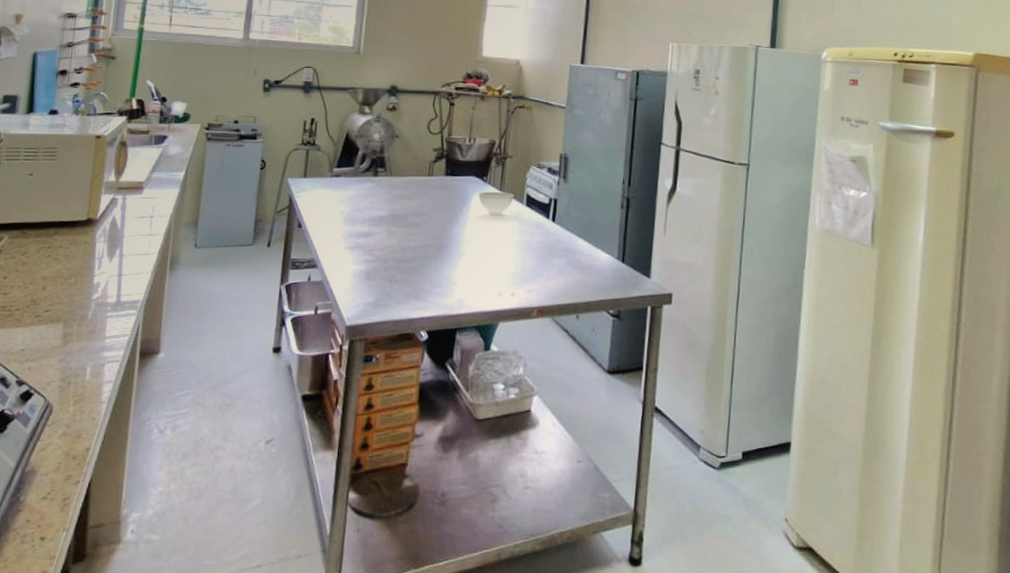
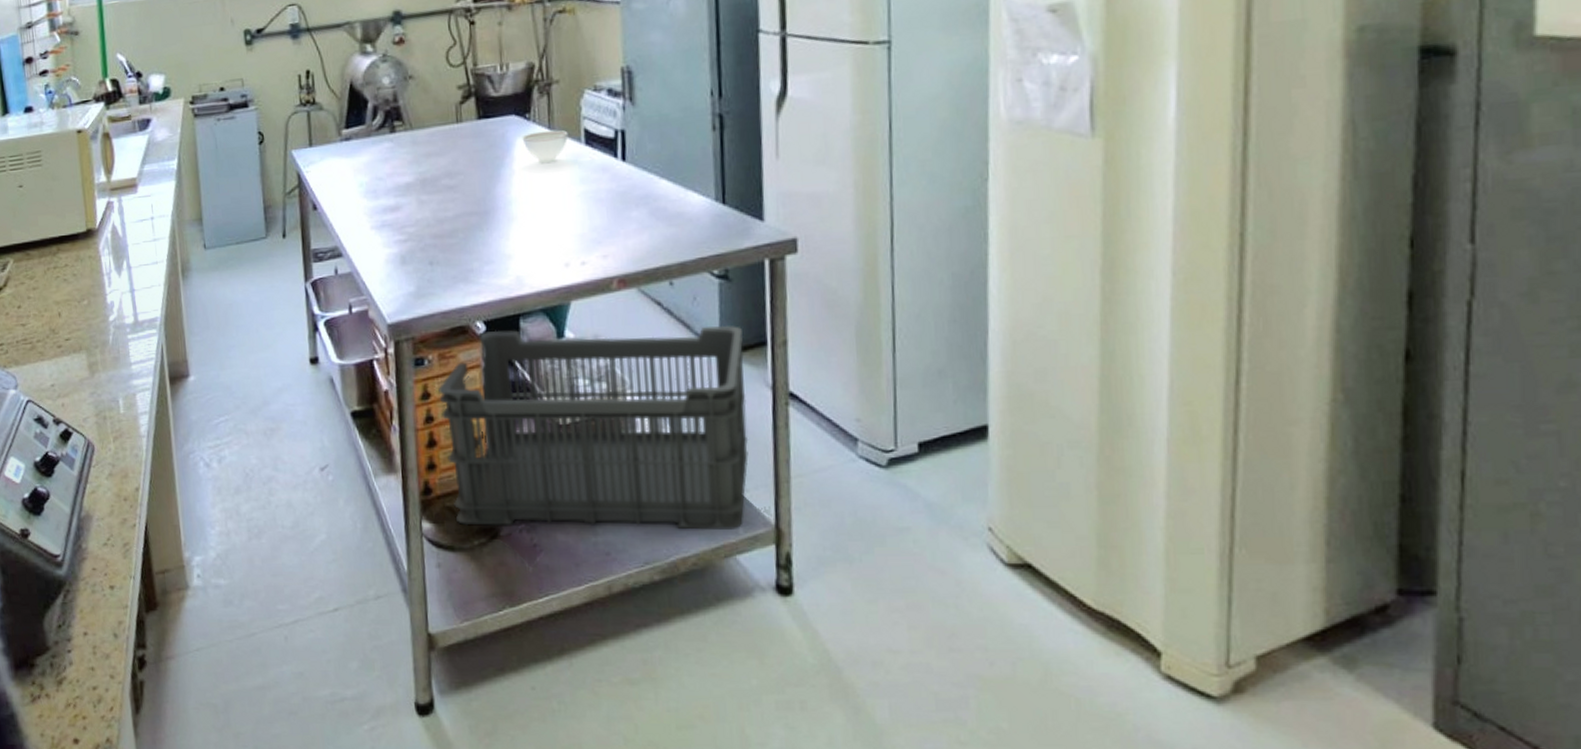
plastic crate: none [379,339,626,511] -> present [438,325,749,530]

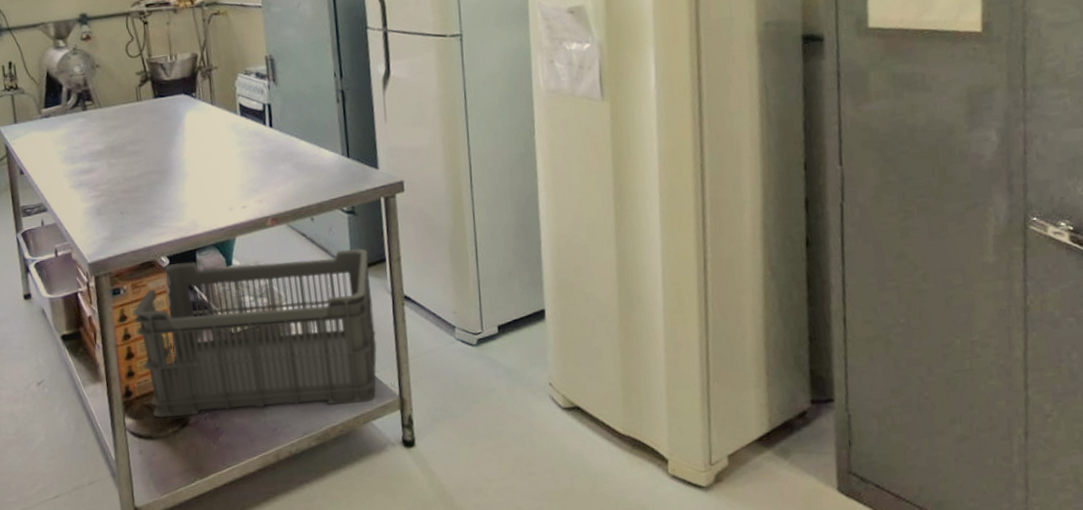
bowl: present [522,130,569,164] -> none [190,105,227,132]

